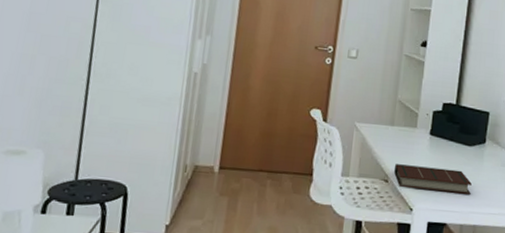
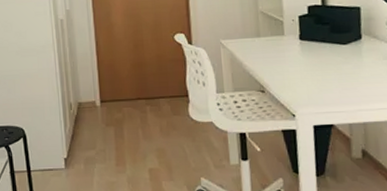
book: present [394,164,472,194] -> none [269,70,355,96]

